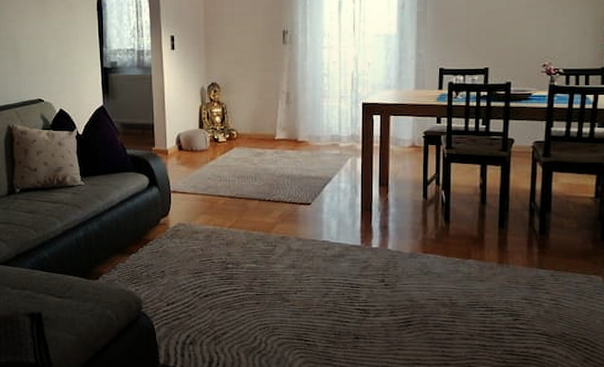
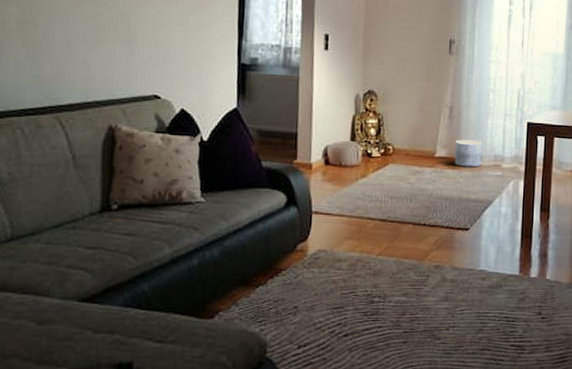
planter: none [293,122,319,148] -> present [454,139,482,167]

